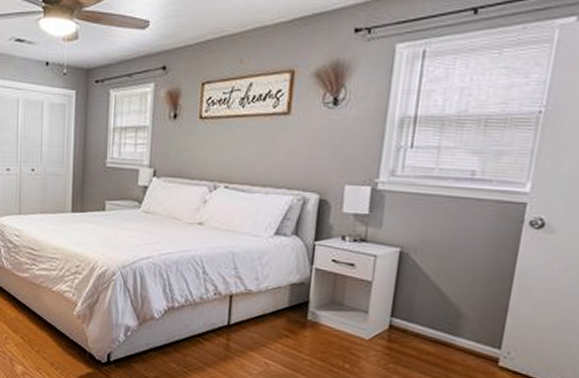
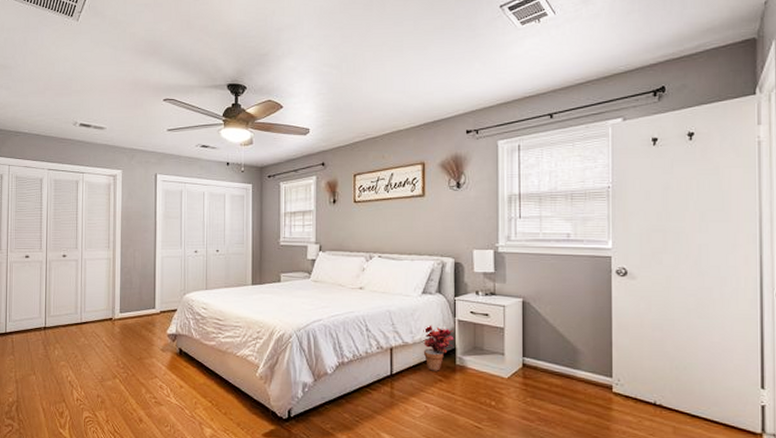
potted plant: none [268,272,309,326] -> present [423,325,454,371]

